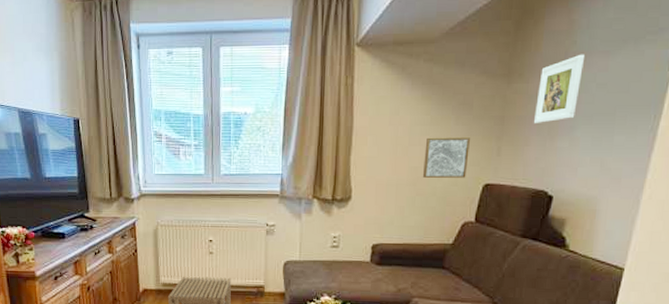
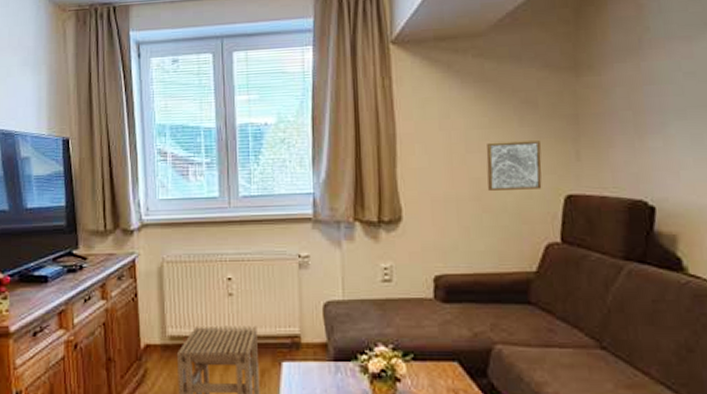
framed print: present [533,54,586,124] -> none [613,40,664,122]

